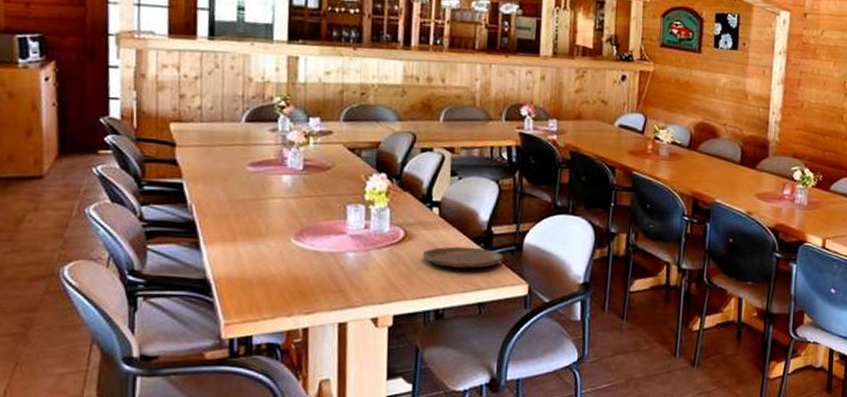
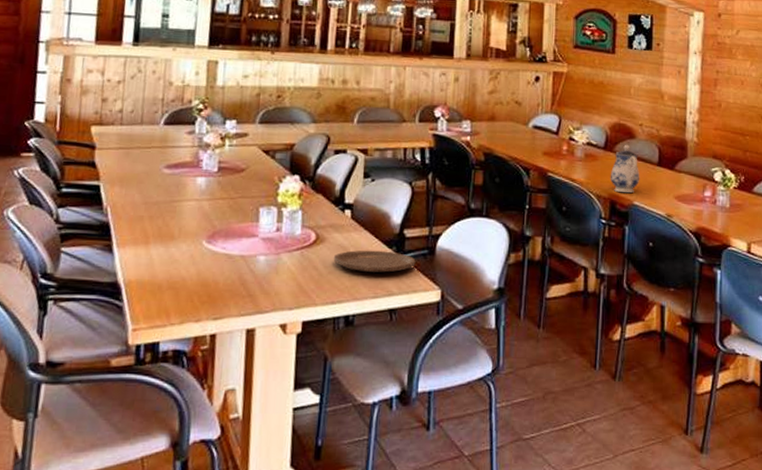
teapot: none [693,143,723,192] -> present [610,144,640,194]

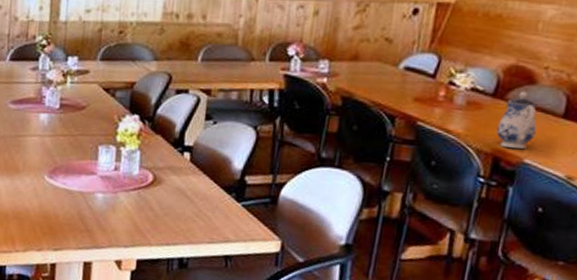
plate: present [333,250,416,273] -> none [170,194,256,219]

